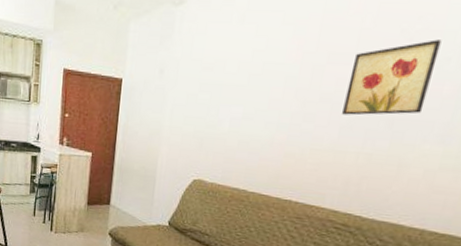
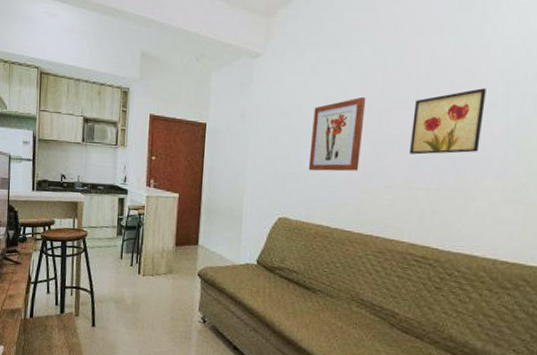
wall art: none [228,49,299,133] -> present [308,96,366,172]

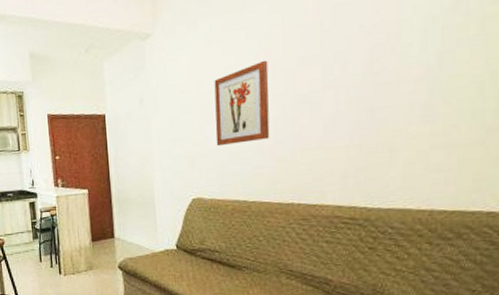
wall art: present [410,88,487,155] -> none [321,28,400,112]

